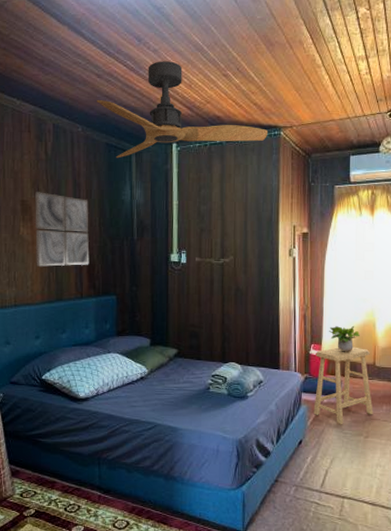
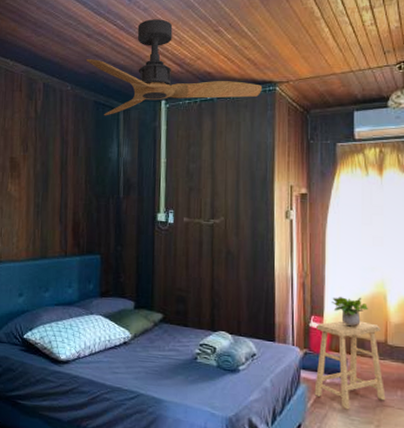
wall art: present [35,192,90,268] -> none [22,149,75,224]

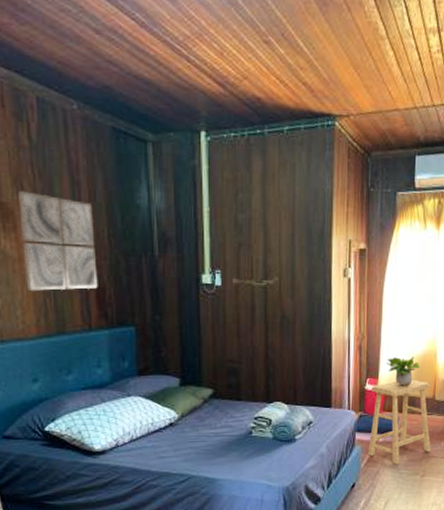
wall art: none [22,149,75,224] -> present [18,191,98,292]
ceiling fan: present [86,19,262,116] -> none [96,16,319,149]

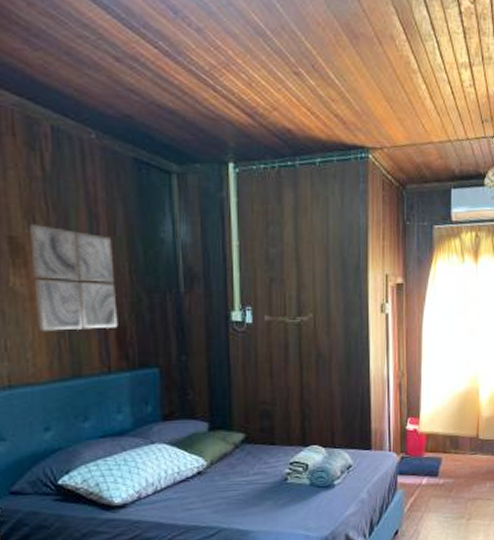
stool: present [368,379,431,465] -> none [411,418,476,509]
potted plant: present [387,356,421,386] -> none [428,393,463,425]

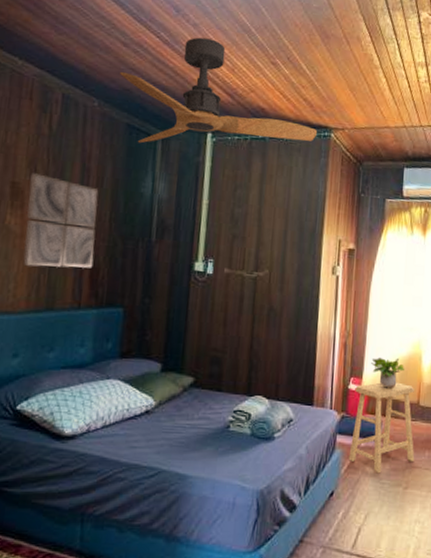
ceiling fan: none [117,45,352,181] -> present [120,37,317,144]
stool: none [411,418,476,509] -> present [348,382,415,474]
potted plant: none [428,393,463,425] -> present [371,358,405,389]

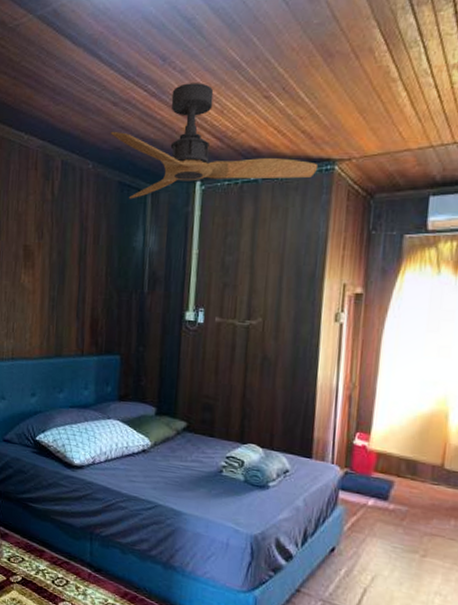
wall art: present [23,173,99,268] -> none [36,236,96,319]
stool: present [348,382,415,474] -> none [353,439,438,537]
potted plant: present [371,358,405,389] -> none [382,413,426,448]

